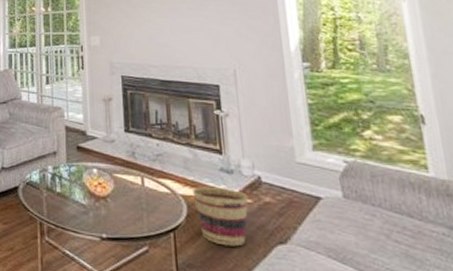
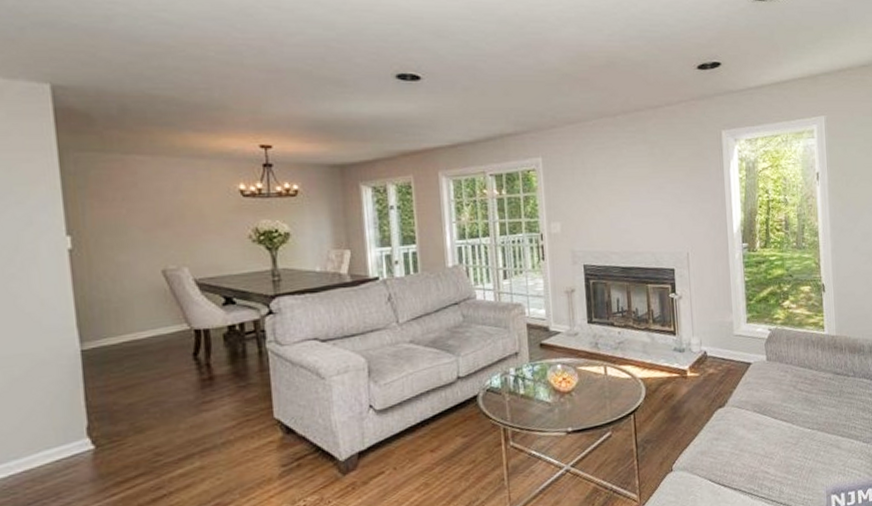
basket: present [193,186,249,247] -> none [650,365,696,418]

